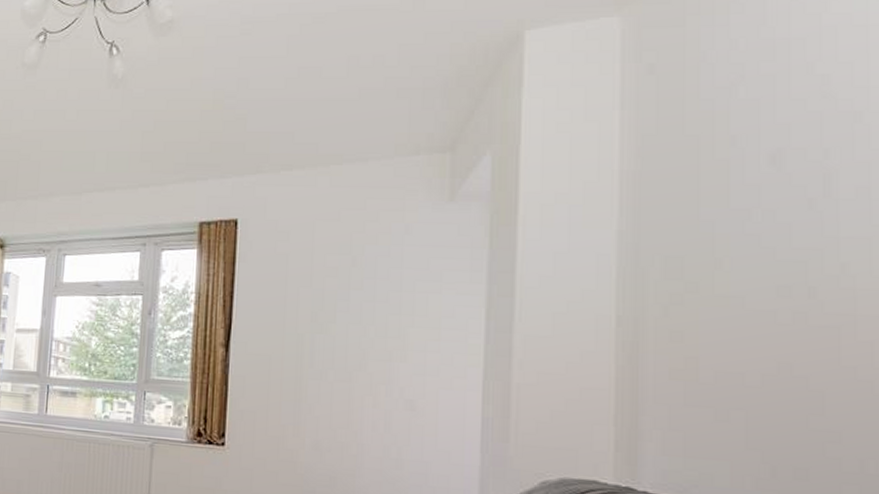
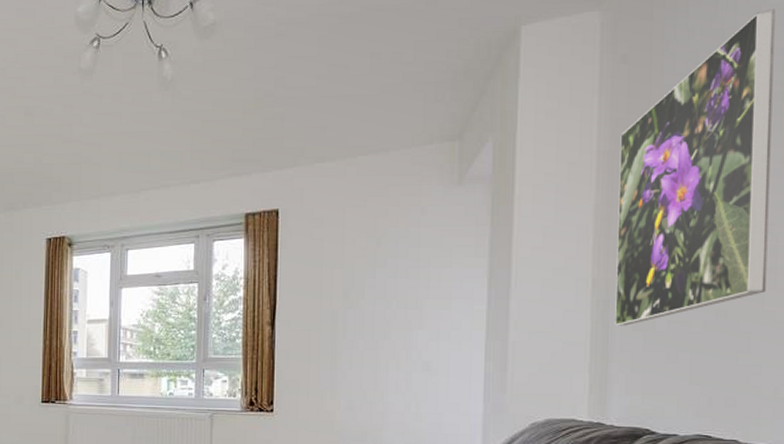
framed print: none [646,19,843,374] -> present [615,9,775,326]

